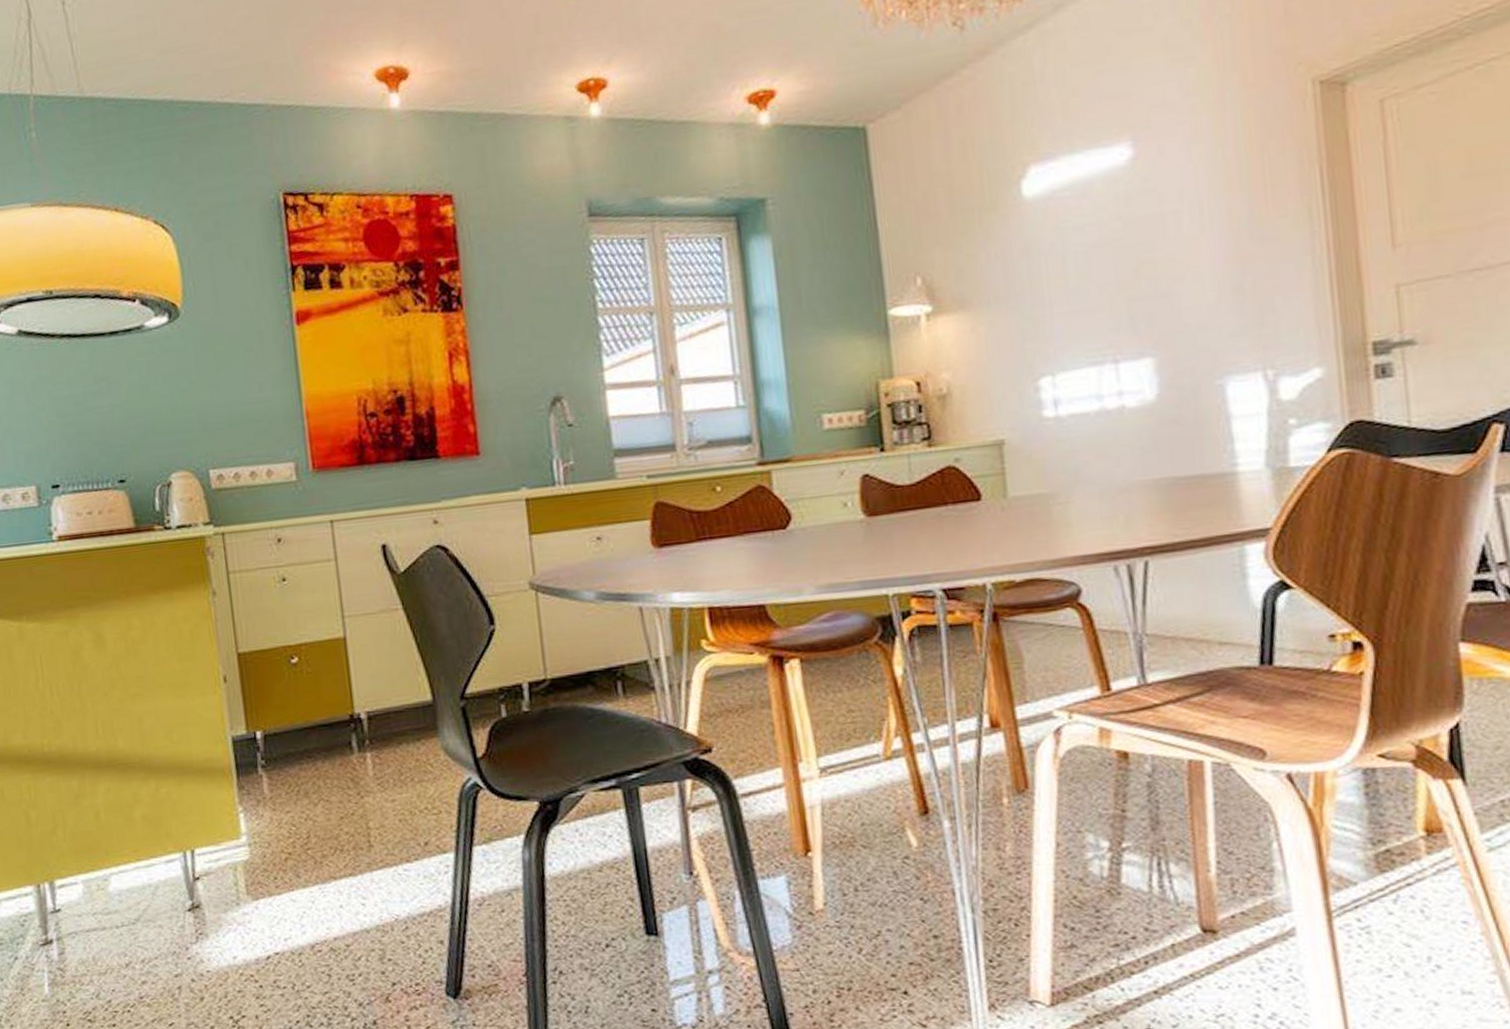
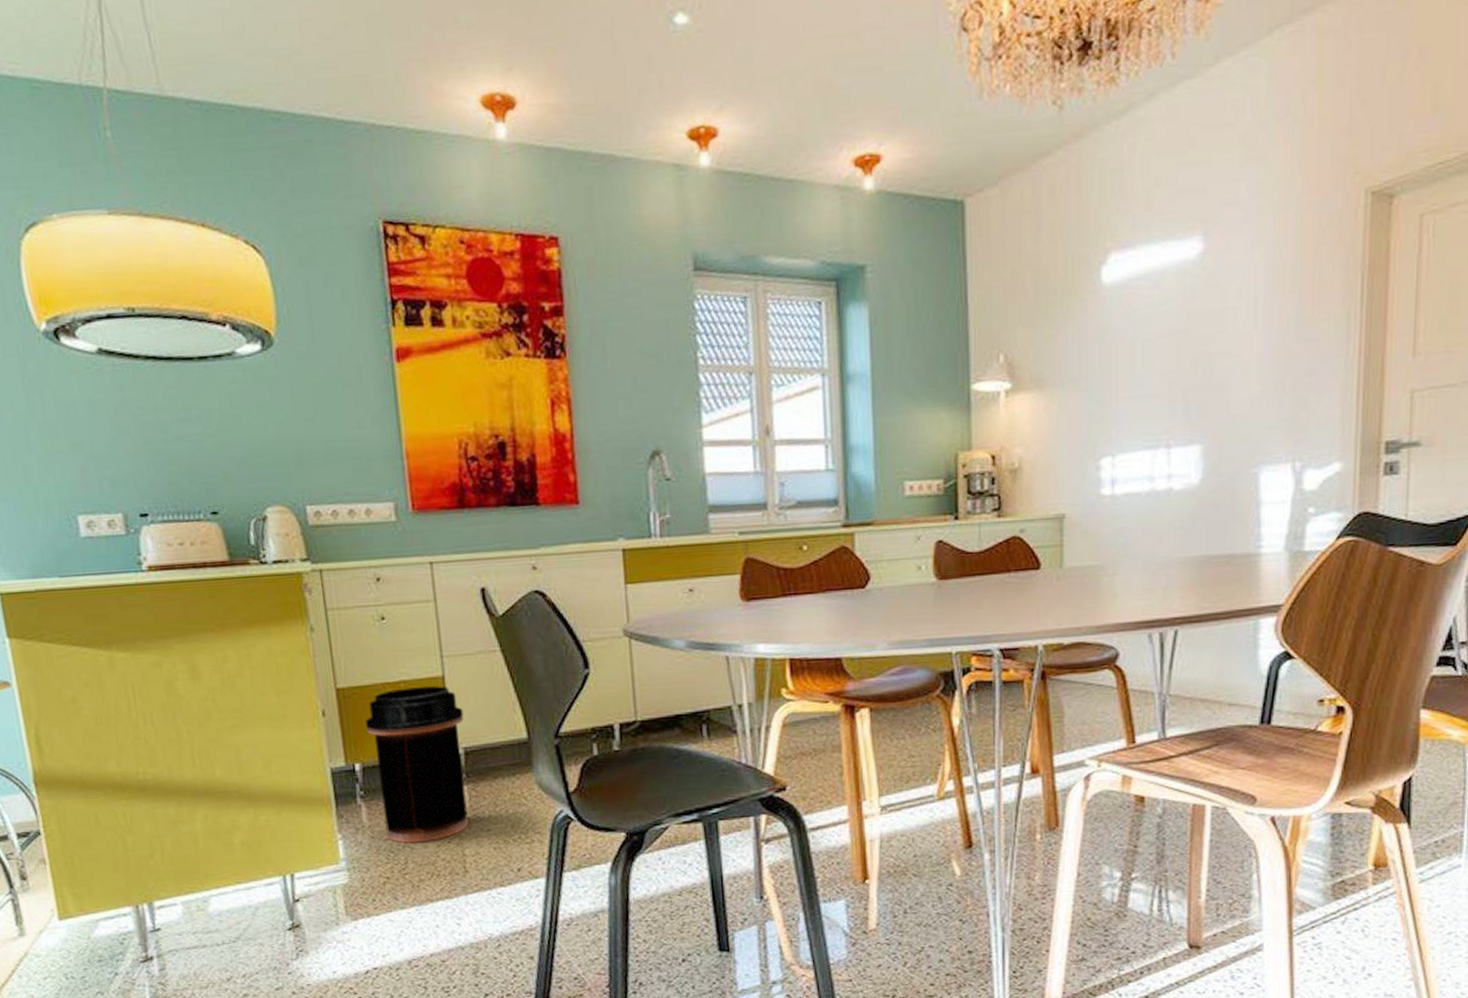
trash can: none [267,647,373,816] -> present [366,686,469,844]

